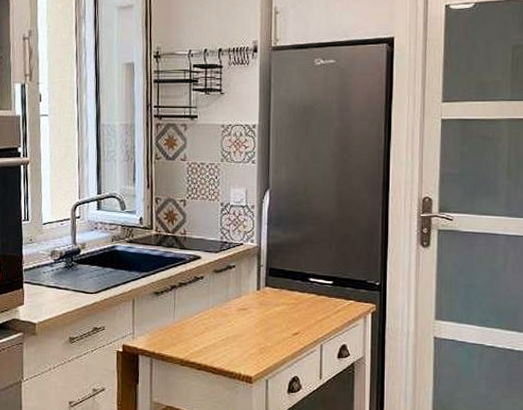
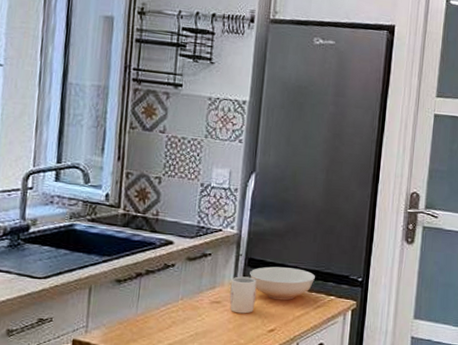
mug: none [255,285,279,319] -> present [229,276,257,314]
bowl: none [271,275,334,306] -> present [250,266,316,301]

